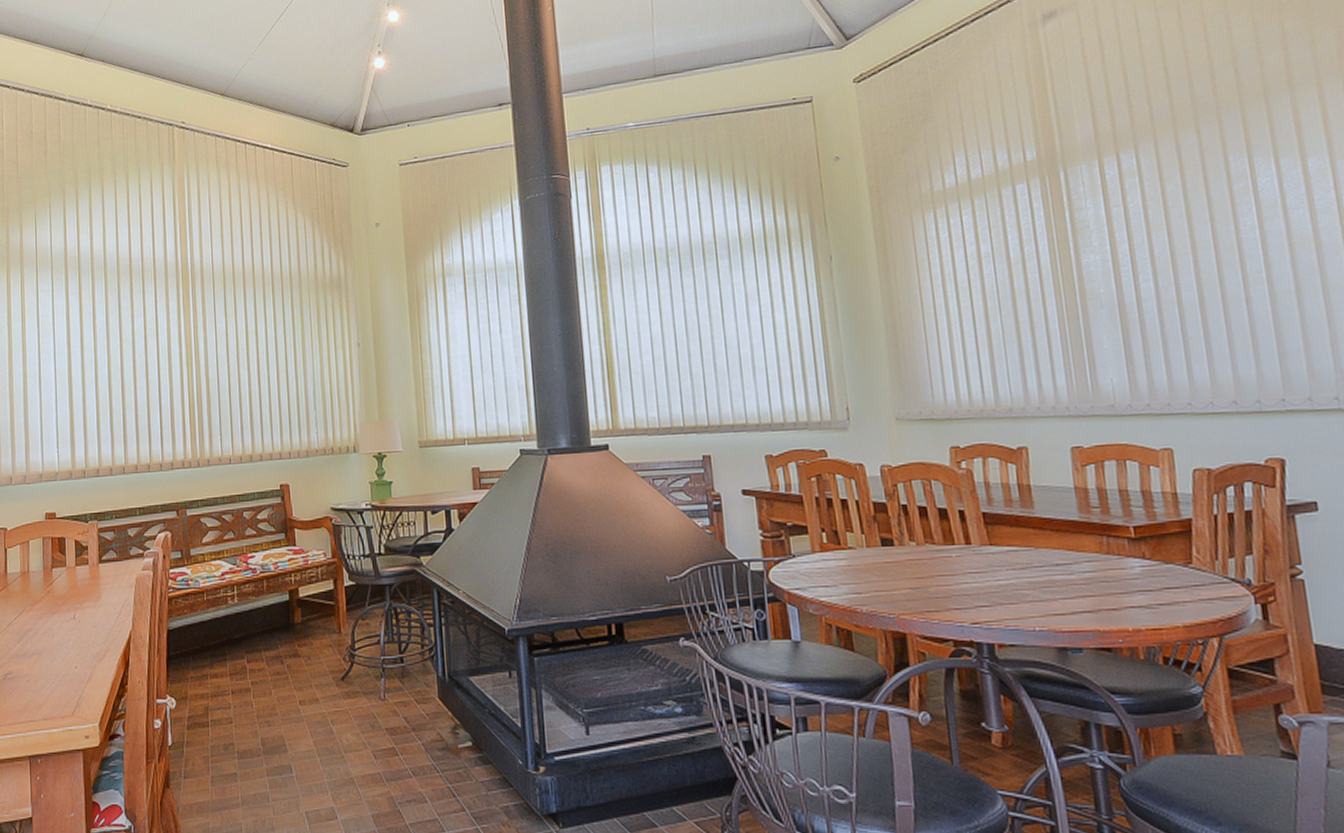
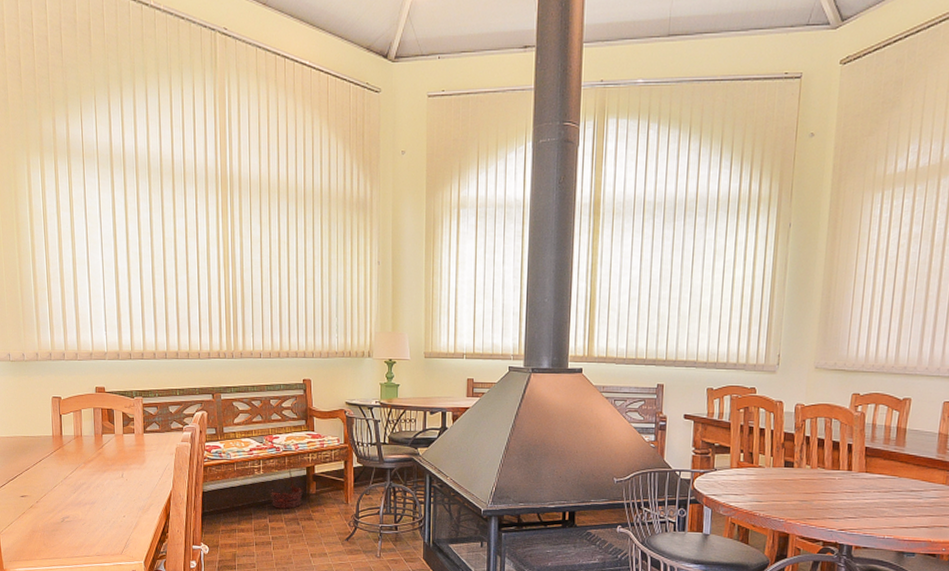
basket: none [246,593,286,645] -> present [269,468,303,509]

